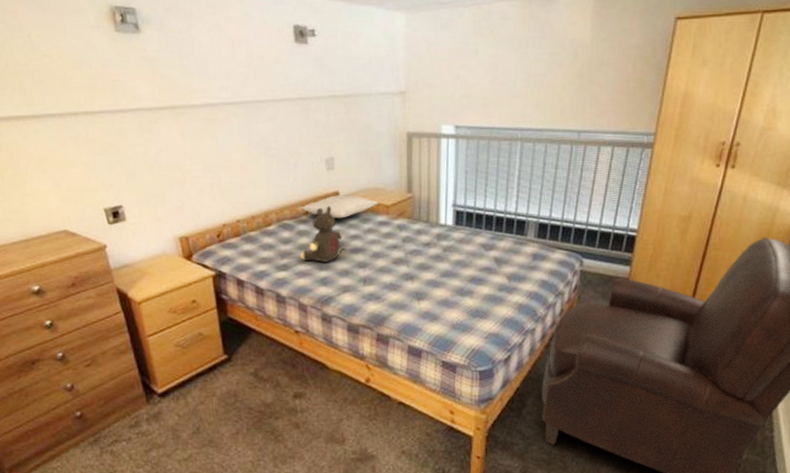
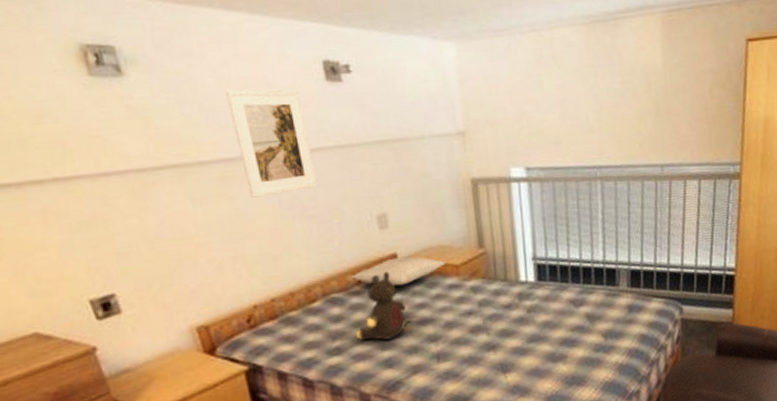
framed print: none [216,46,281,137] -> present [225,89,318,198]

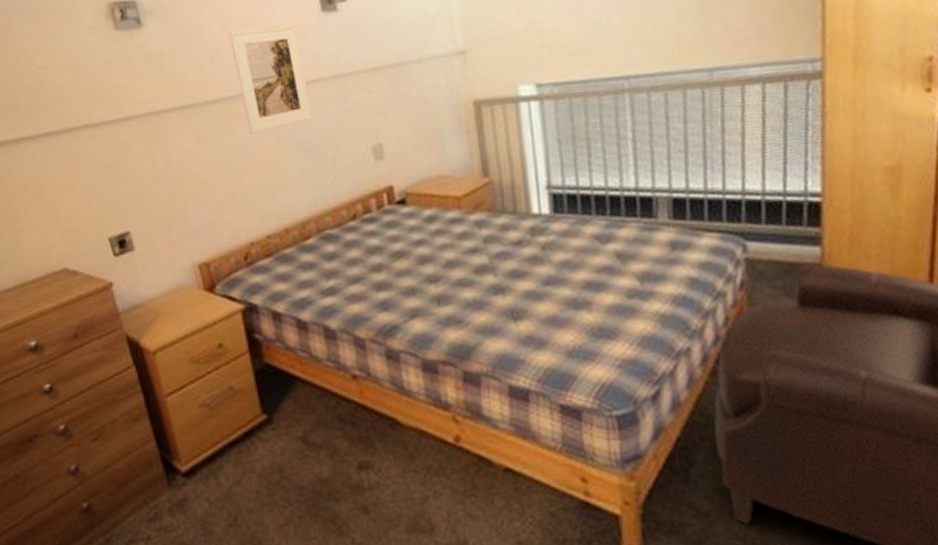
pillow: present [350,256,447,287] -> none [344,188,448,222]
teddy bear: present [355,271,406,341] -> none [349,205,403,281]

